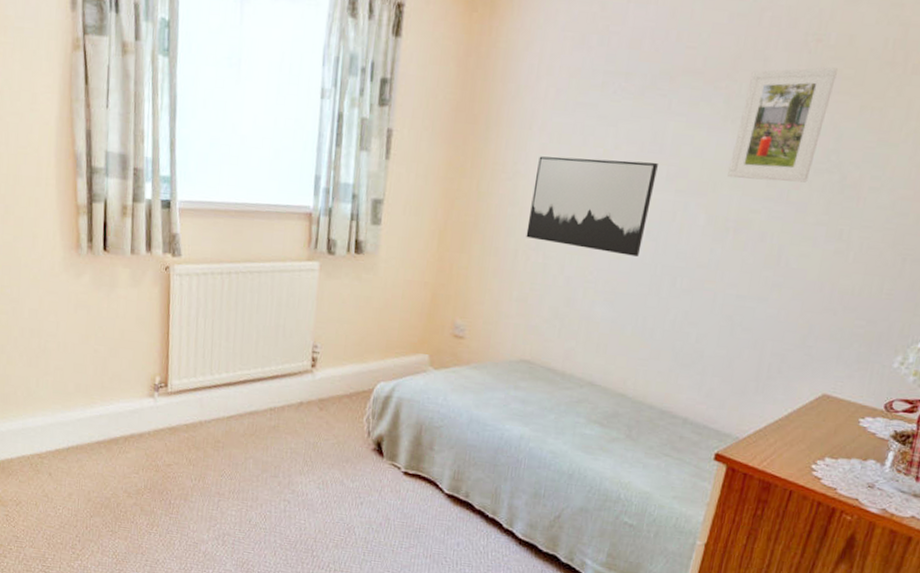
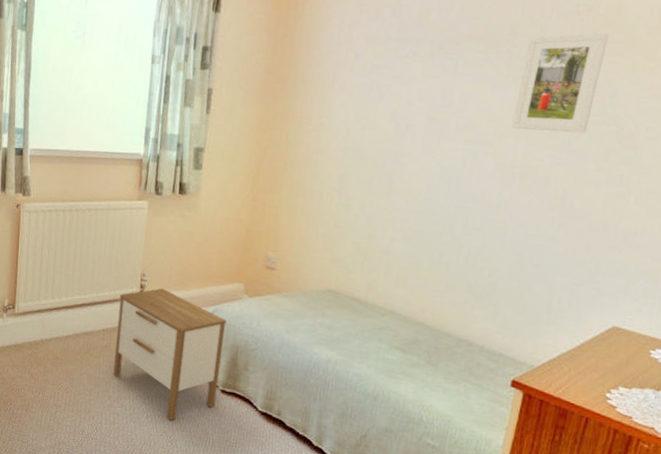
nightstand: none [282,360,410,507] -> present [113,288,227,421]
wall art: present [526,156,658,257] -> none [330,111,448,198]

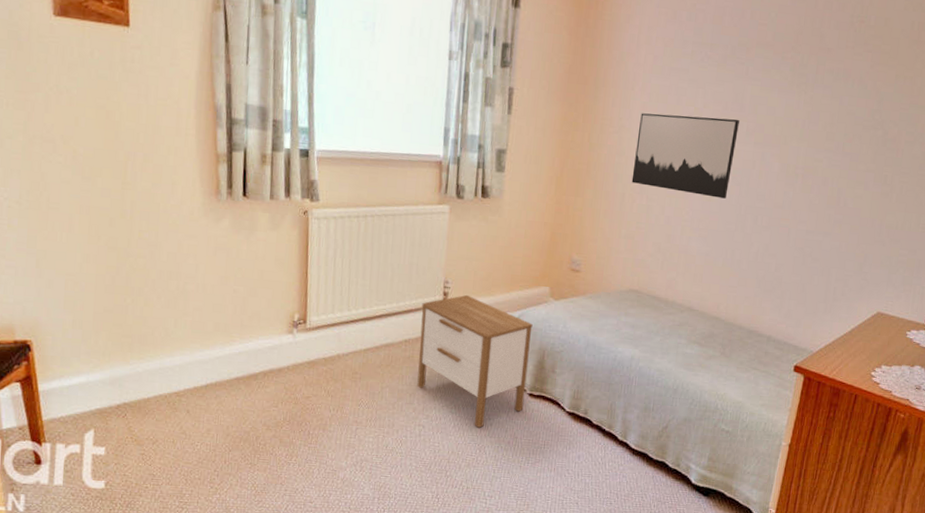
wall art: none [330,111,448,198] -> present [631,113,739,199]
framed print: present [512,33,609,133] -> none [795,43,877,137]

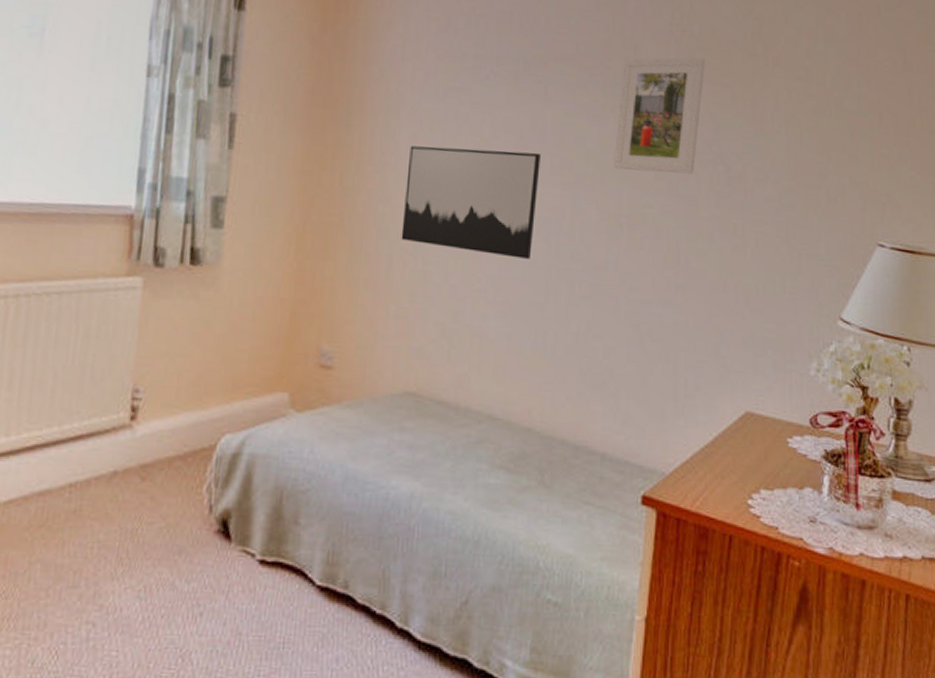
nightstand: present [417,294,533,428] -> none [85,408,265,621]
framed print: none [795,43,877,137] -> present [614,57,705,174]

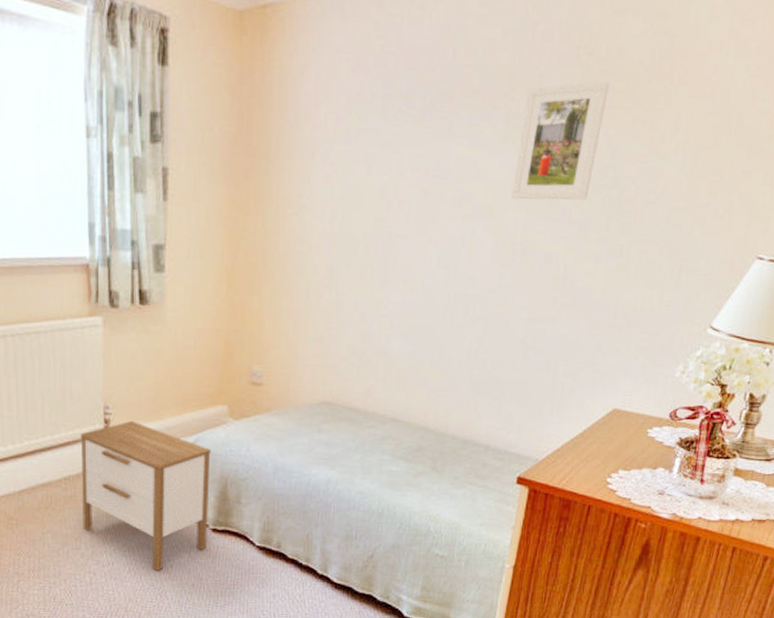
nightstand: none [85,408,265,621] -> present [80,420,211,571]
wall art: present [401,146,541,259] -> none [317,187,443,286]

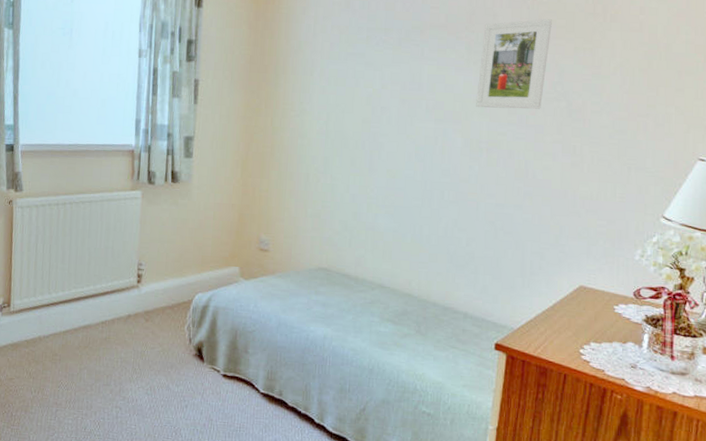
nightstand: present [80,420,211,571] -> none [113,276,224,410]

